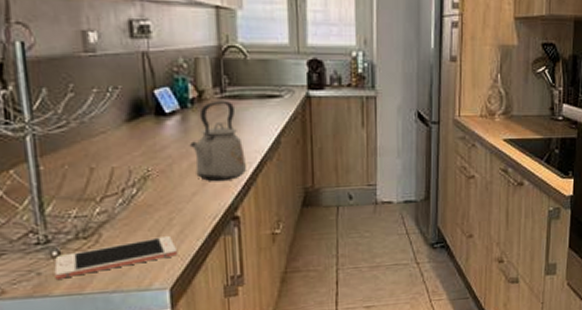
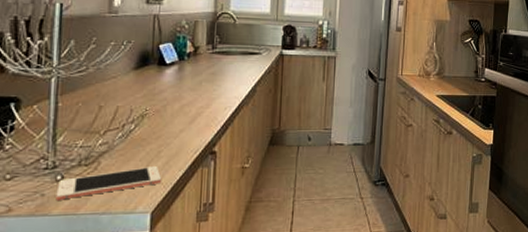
kettle: present [189,100,246,182] -> none [182,55,227,122]

